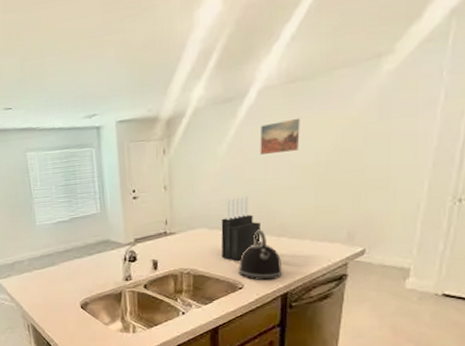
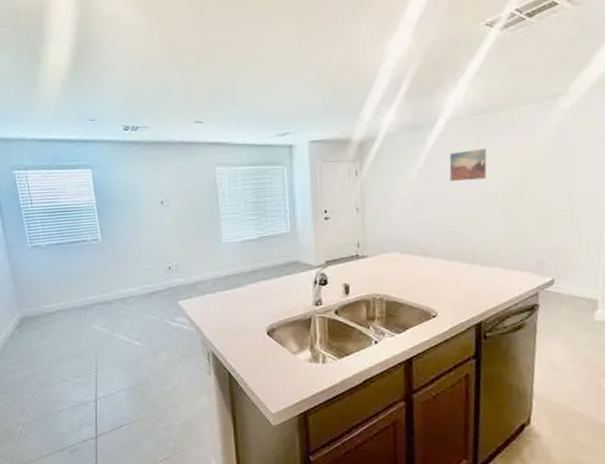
knife block: present [221,195,261,261] -> none [413,220,453,287]
kettle: present [238,229,283,281] -> none [431,256,476,309]

